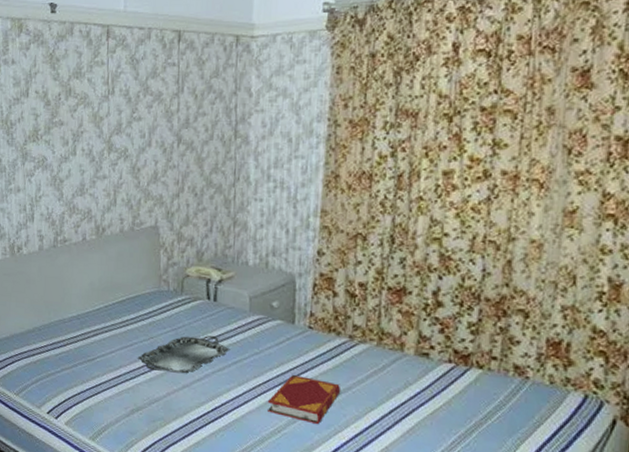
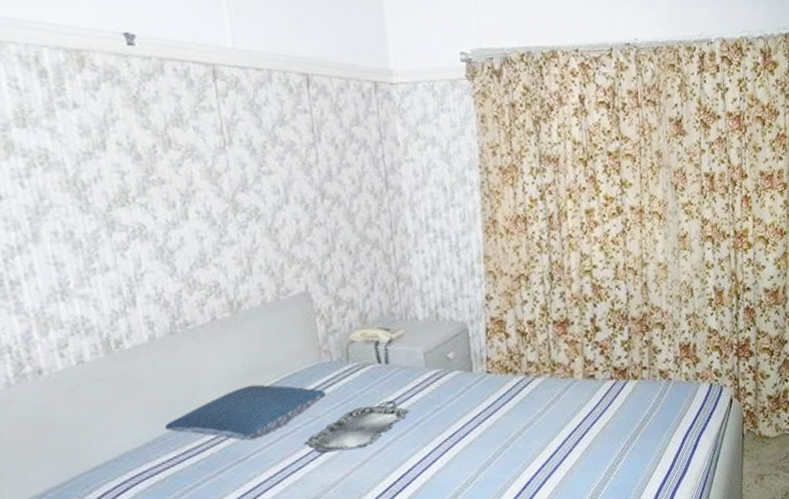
pillow: none [41,299,161,345] -> present [164,384,327,440]
hardback book: present [267,375,340,424] -> none [455,420,523,466]

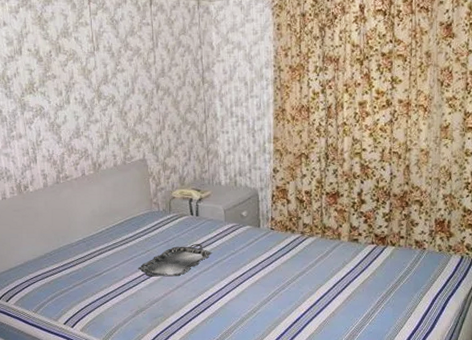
pillow: present [164,384,327,440] -> none [51,223,155,261]

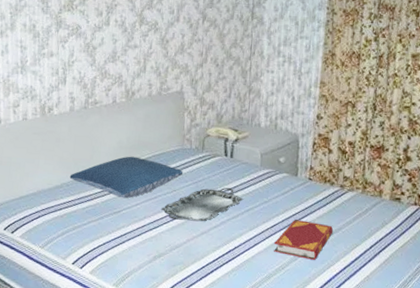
pillow: none [51,223,155,261] -> present [69,156,184,198]
hardback book: none [244,267,297,302] -> present [273,219,333,260]

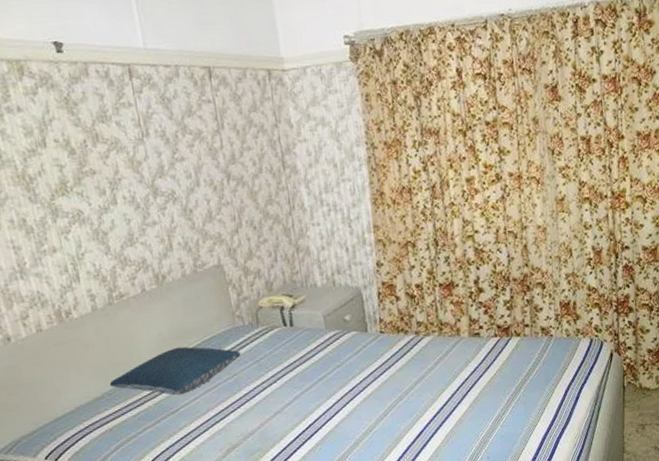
serving tray: present [161,187,243,222] -> none [225,359,313,406]
hardback book: present [273,219,333,260] -> none [355,375,416,417]

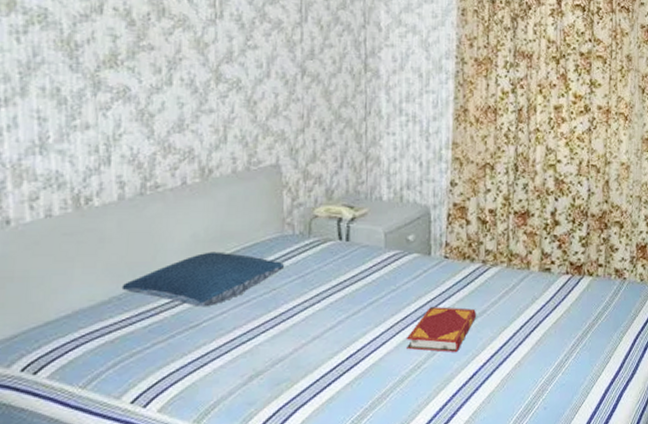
hardback book: none [355,375,416,417] -> present [406,307,476,352]

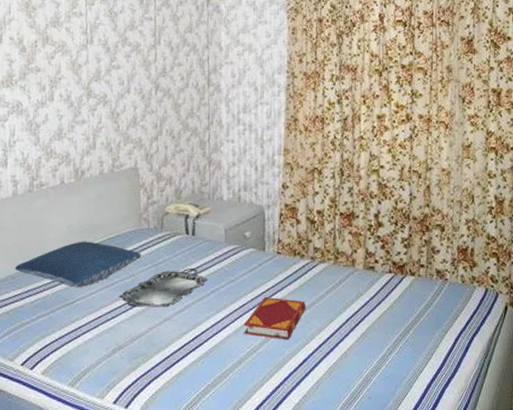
serving tray: none [257,278,364,326] -> present [119,268,207,307]

